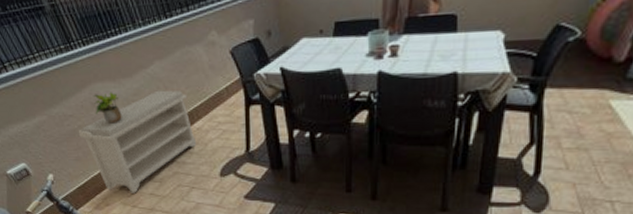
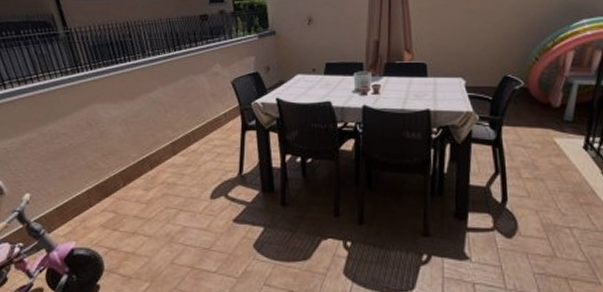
bench: present [78,90,197,193] -> none [67,113,190,216]
potted plant: present [92,92,122,124] -> none [90,113,118,143]

